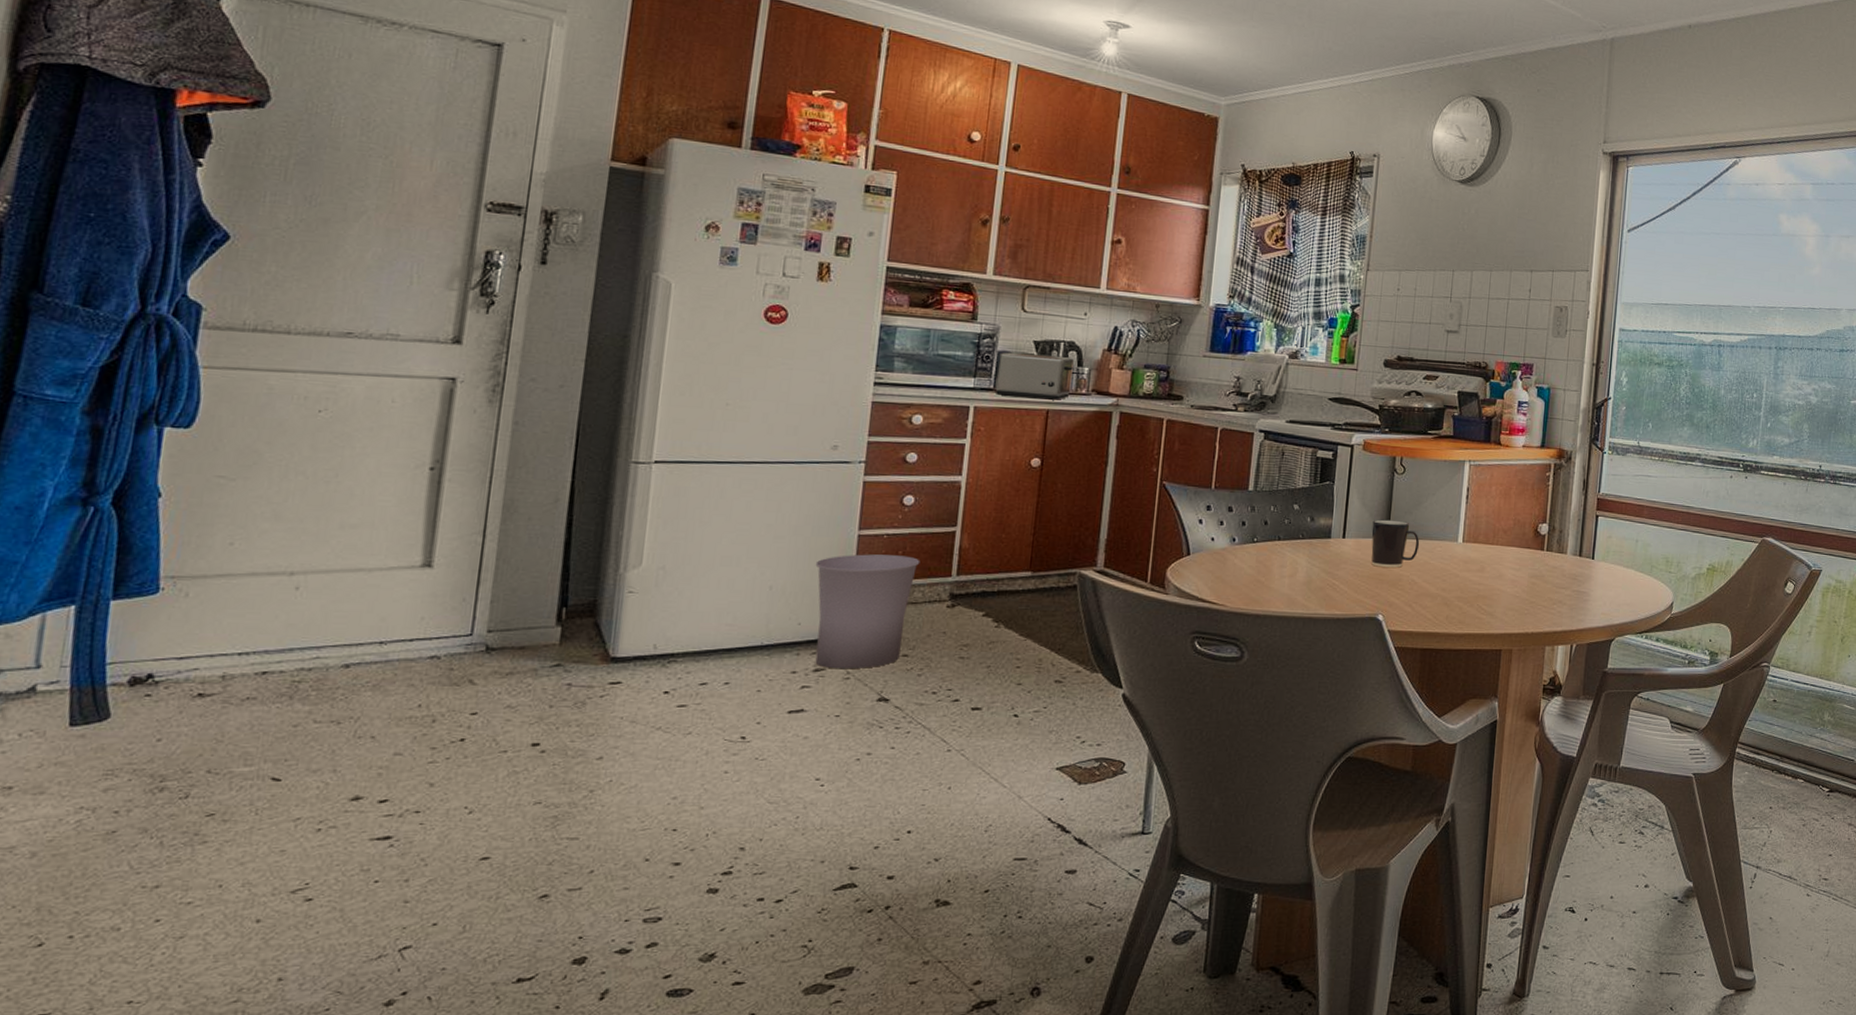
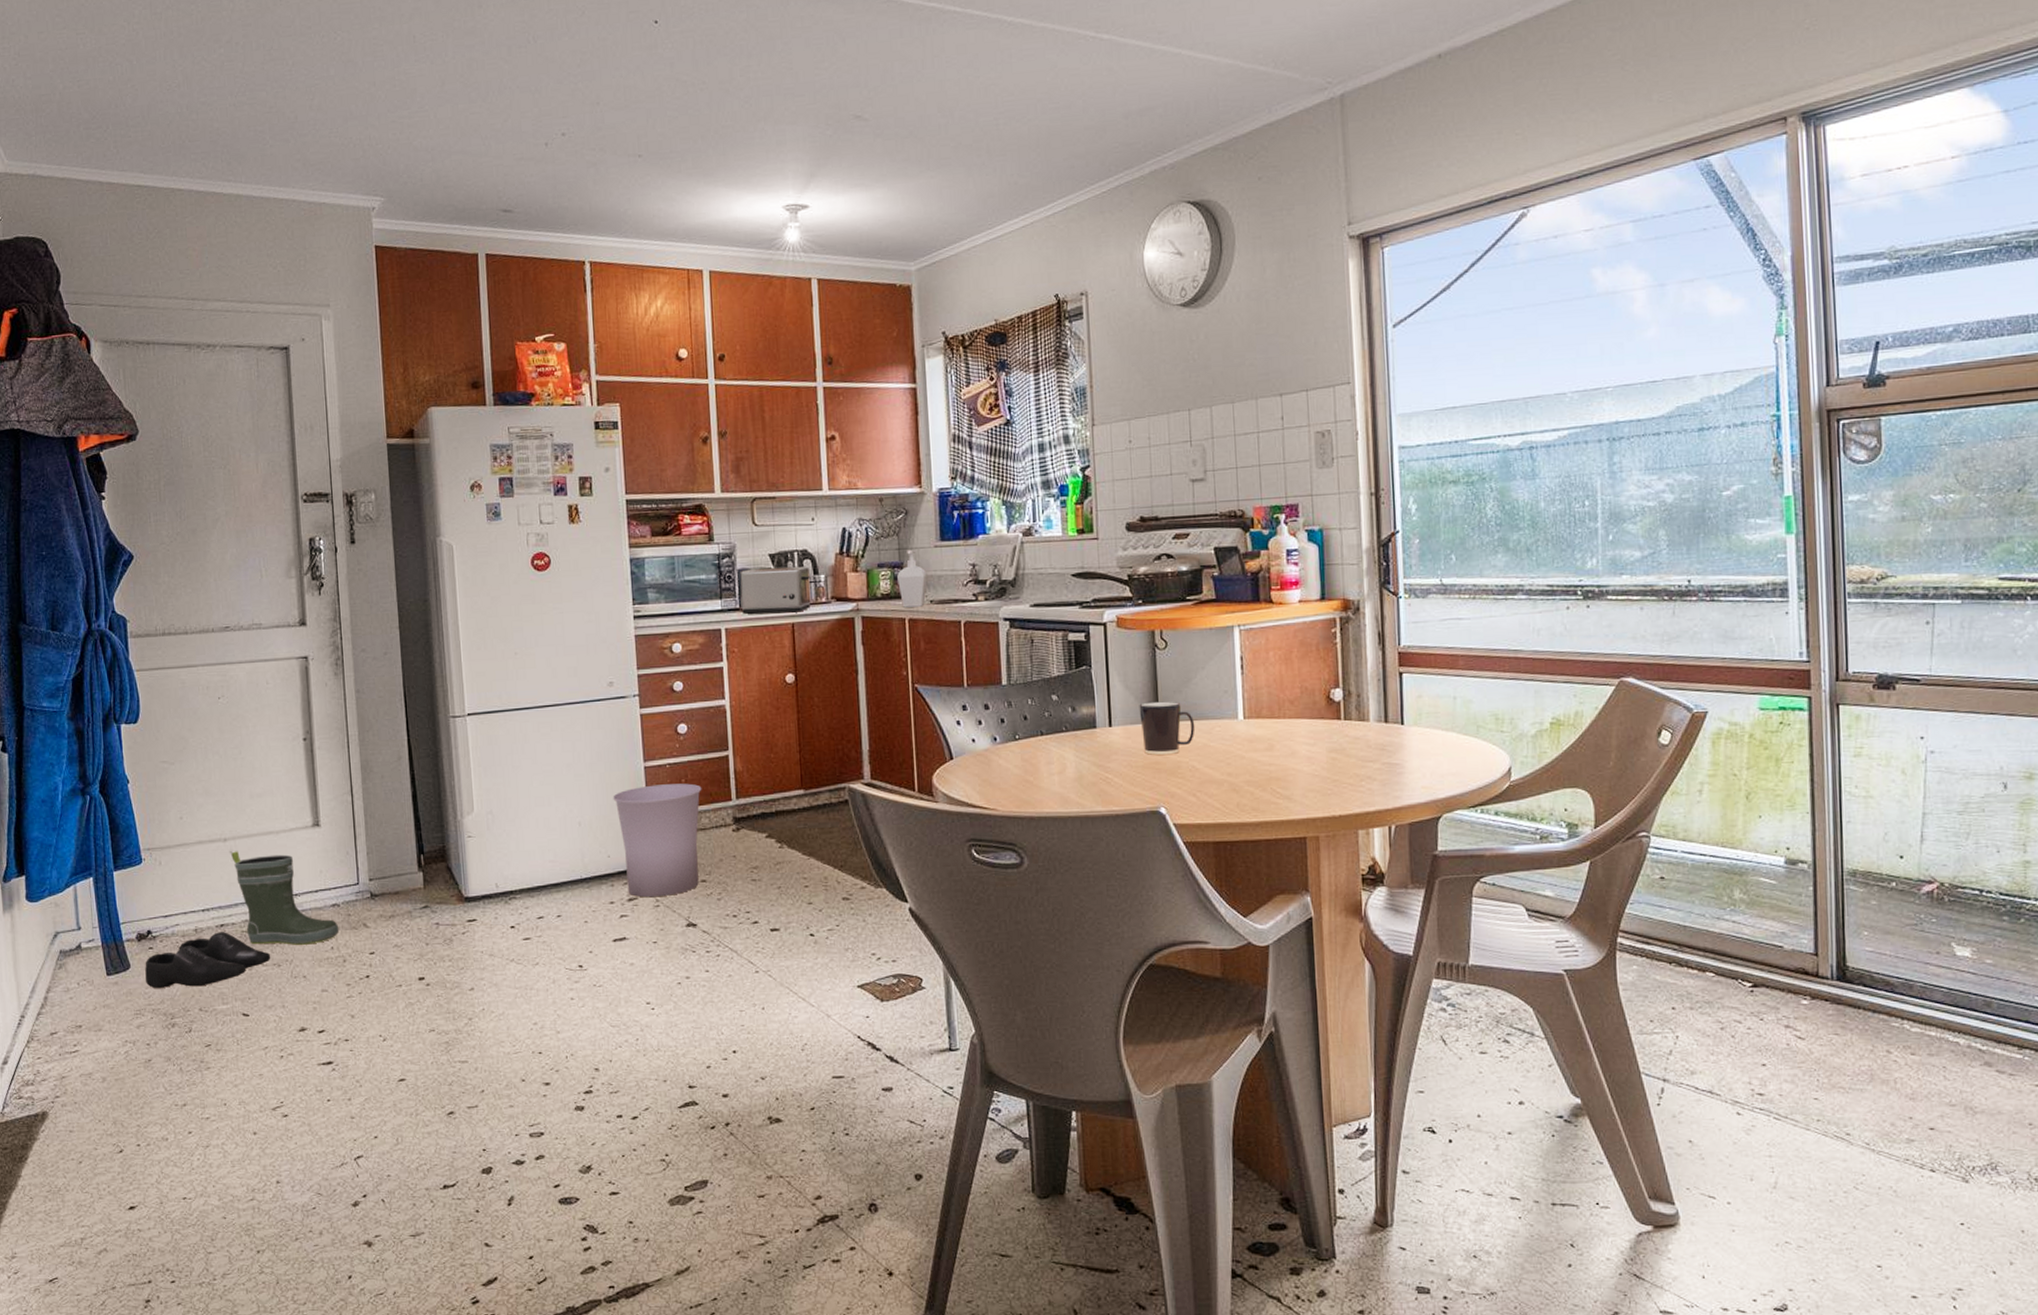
shoe: none [130,680,330,745] -> present [145,932,271,989]
boot: none [296,587,435,700] -> present [231,851,339,945]
soap bottle: none [1161,355,1192,410] -> present [897,549,928,608]

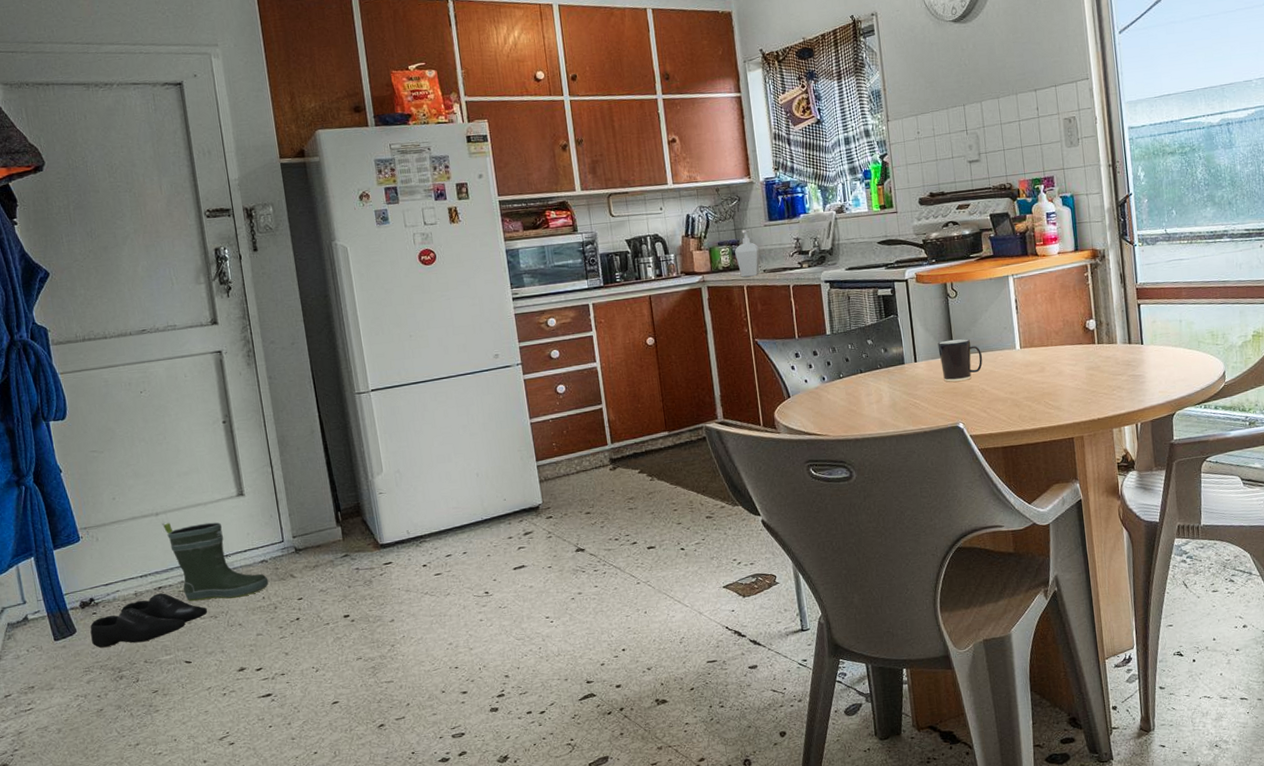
waste bin: present [613,783,702,898] -> none [505,434,584,531]
toaster: present [739,566,811,614] -> none [601,248,664,291]

